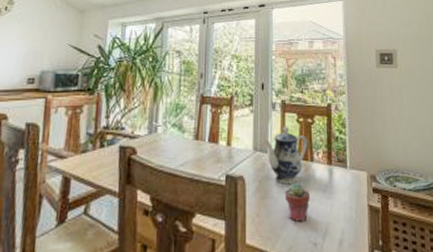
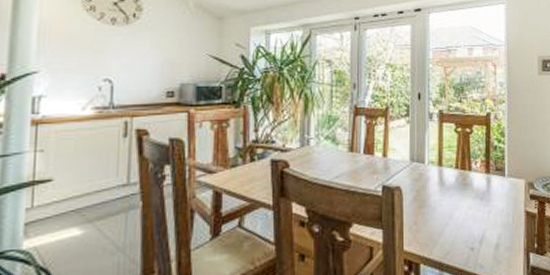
teapot: present [264,126,307,185] -> none [421,136,465,194]
potted succulent: present [284,182,310,222] -> none [442,191,467,228]

